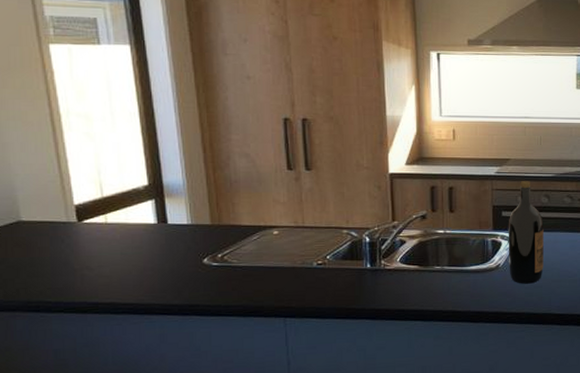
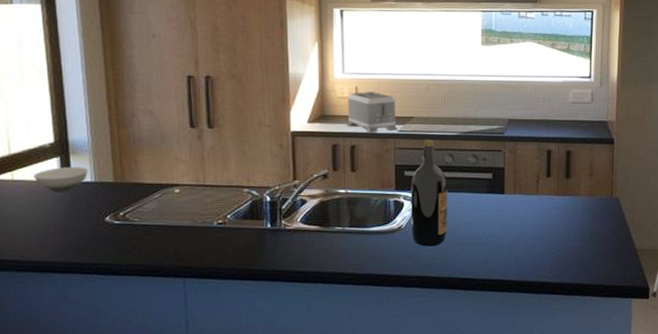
bowl: none [128,210,184,234] -> present [34,167,88,191]
toaster: none [444,134,495,176] -> present [346,92,398,134]

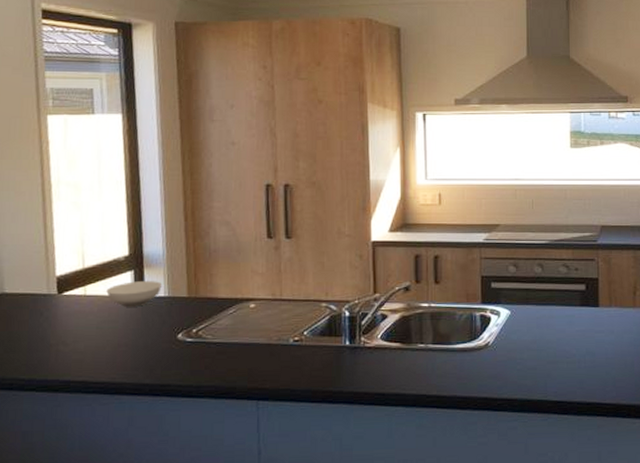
toaster: present [346,92,398,134] -> none [429,198,484,243]
wine bottle: present [410,140,447,247] -> none [498,249,538,365]

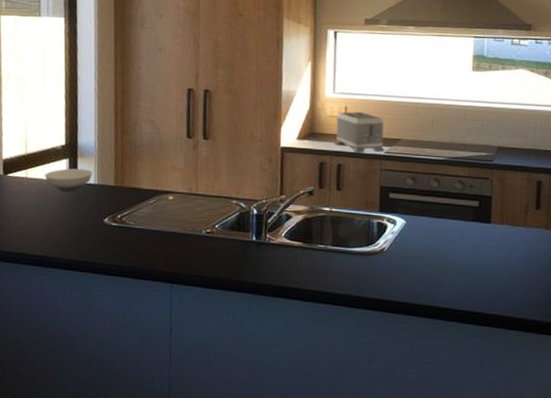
toaster: none [429,198,484,243] -> present [334,111,385,154]

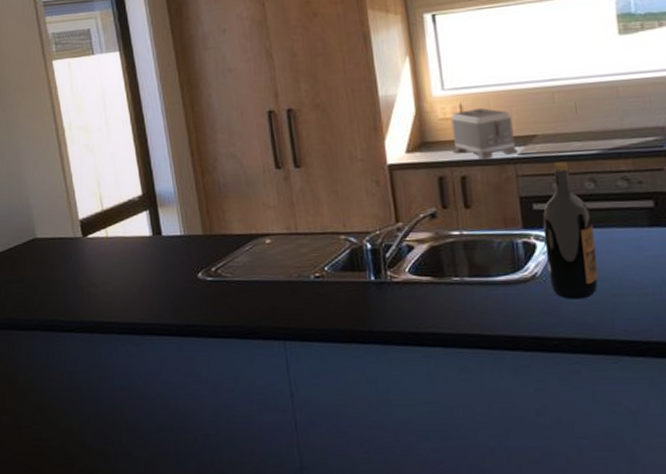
bowl: present [44,168,93,191] -> none [126,220,177,247]
wine bottle: none [393,163,432,272] -> present [542,162,598,300]

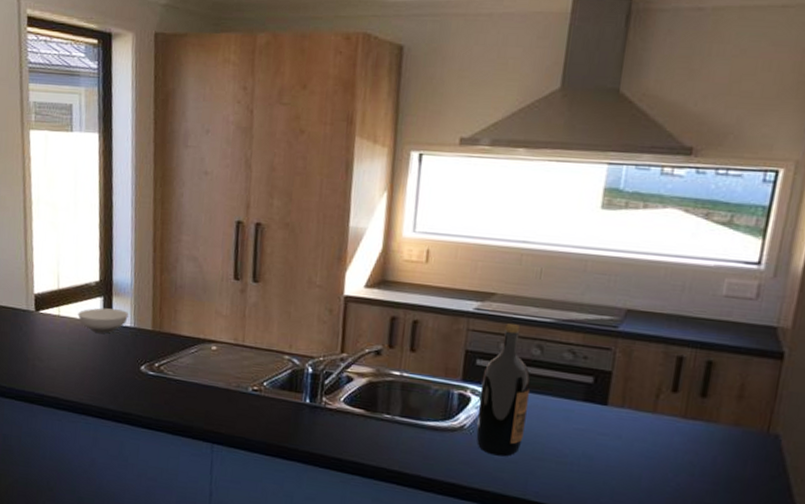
bowl: none [126,220,177,247] -> present [78,307,129,333]
toaster: present [451,108,518,161] -> none [410,256,476,309]

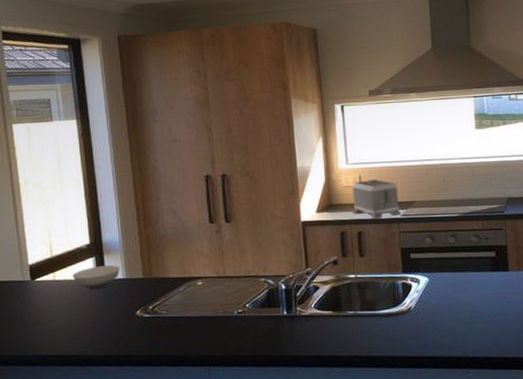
toaster: none [410,256,476,309] -> present [352,179,401,220]
wine bottle: present [476,323,531,457] -> none [417,222,455,327]

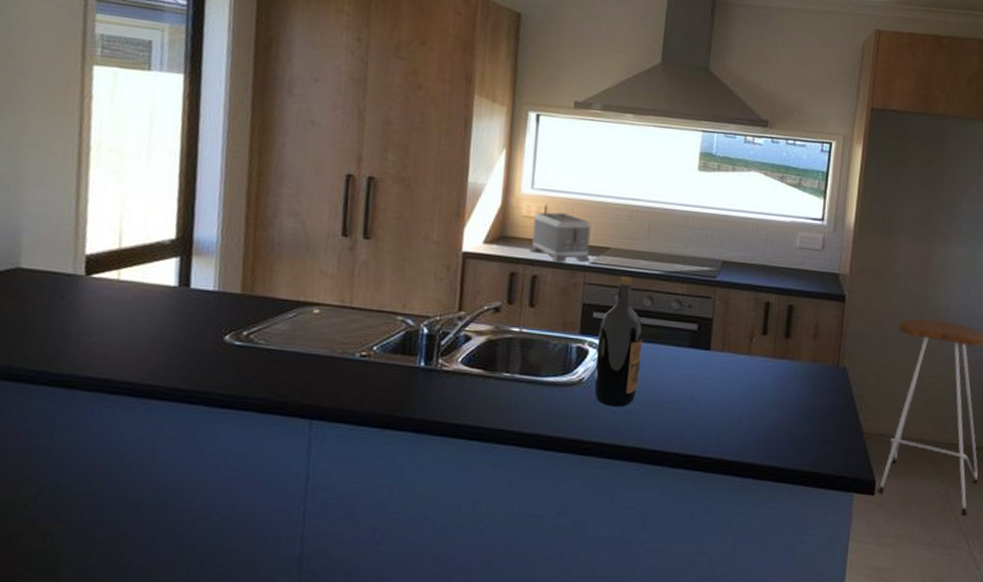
bowl: present [72,265,120,289] -> none [144,269,212,299]
wine bottle: none [417,222,455,327] -> present [594,276,643,407]

